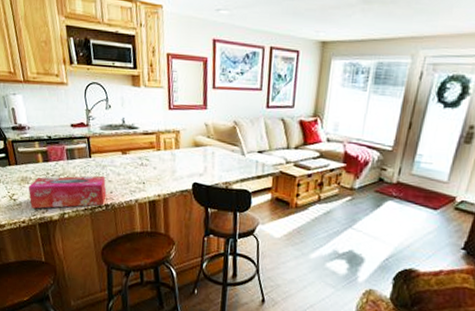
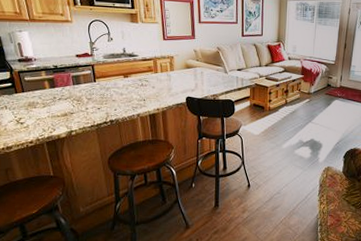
tissue box: present [28,175,107,209] -> none [35,96,111,130]

